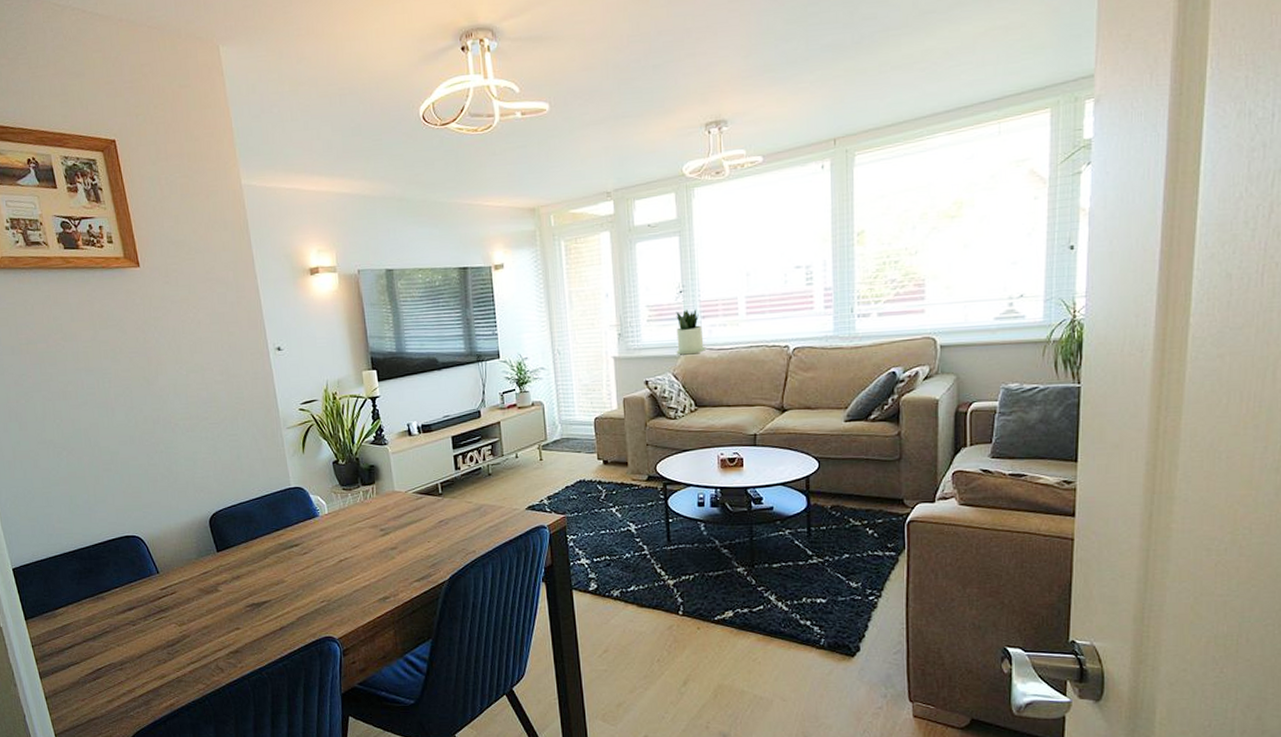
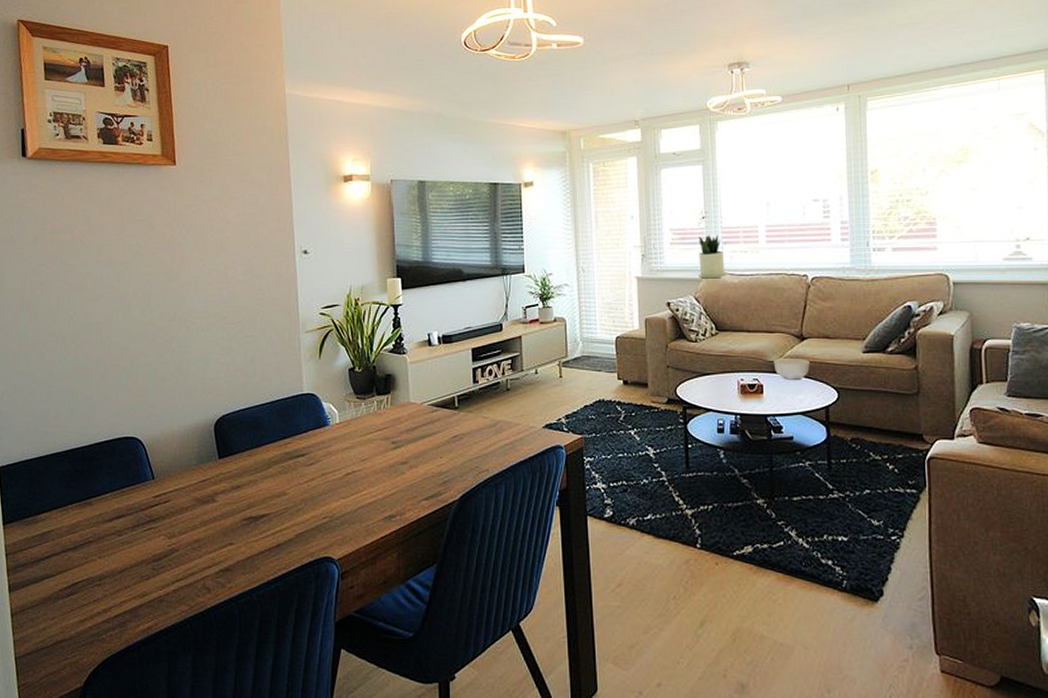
bowl: none [753,429,790,452] -> present [773,357,810,380]

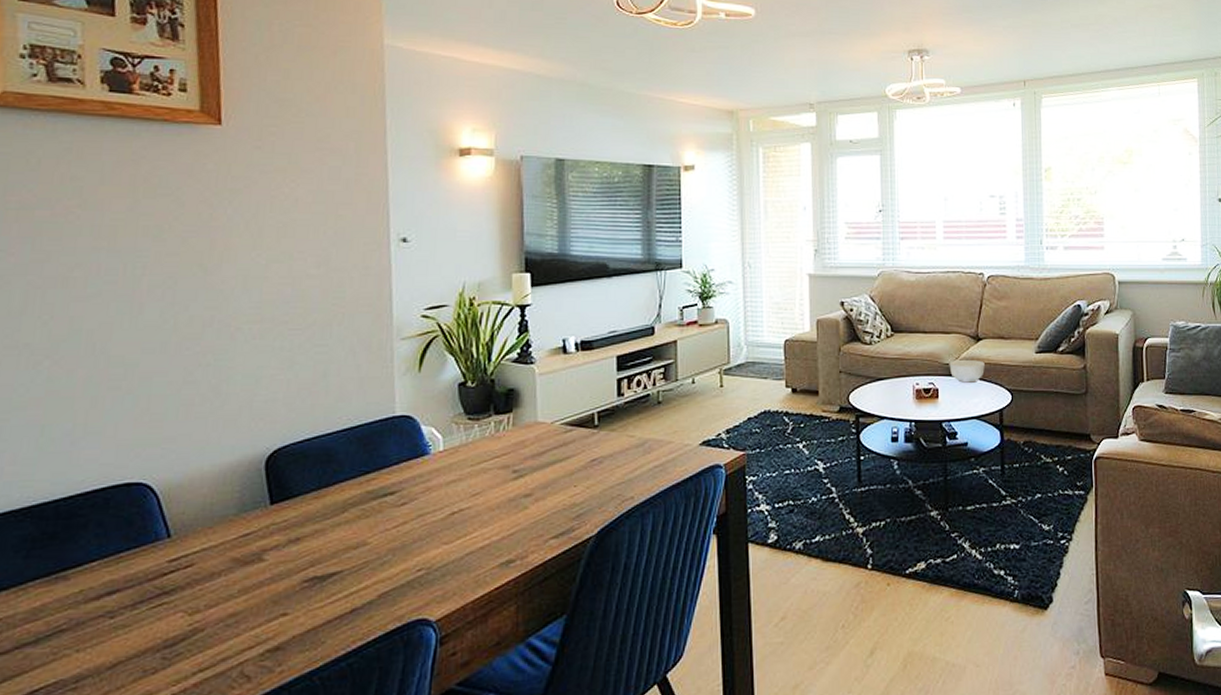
planter: present [698,235,728,279] -> none [874,230,905,276]

